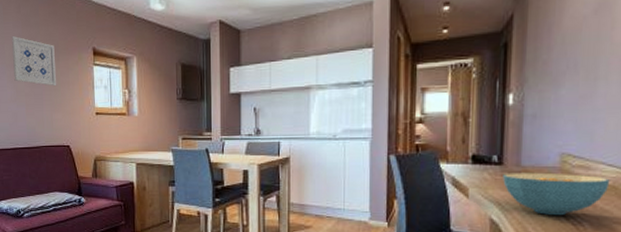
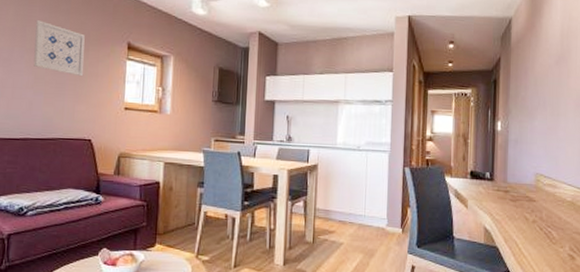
cereal bowl: present [503,172,610,215] -> none [494,188,570,225]

